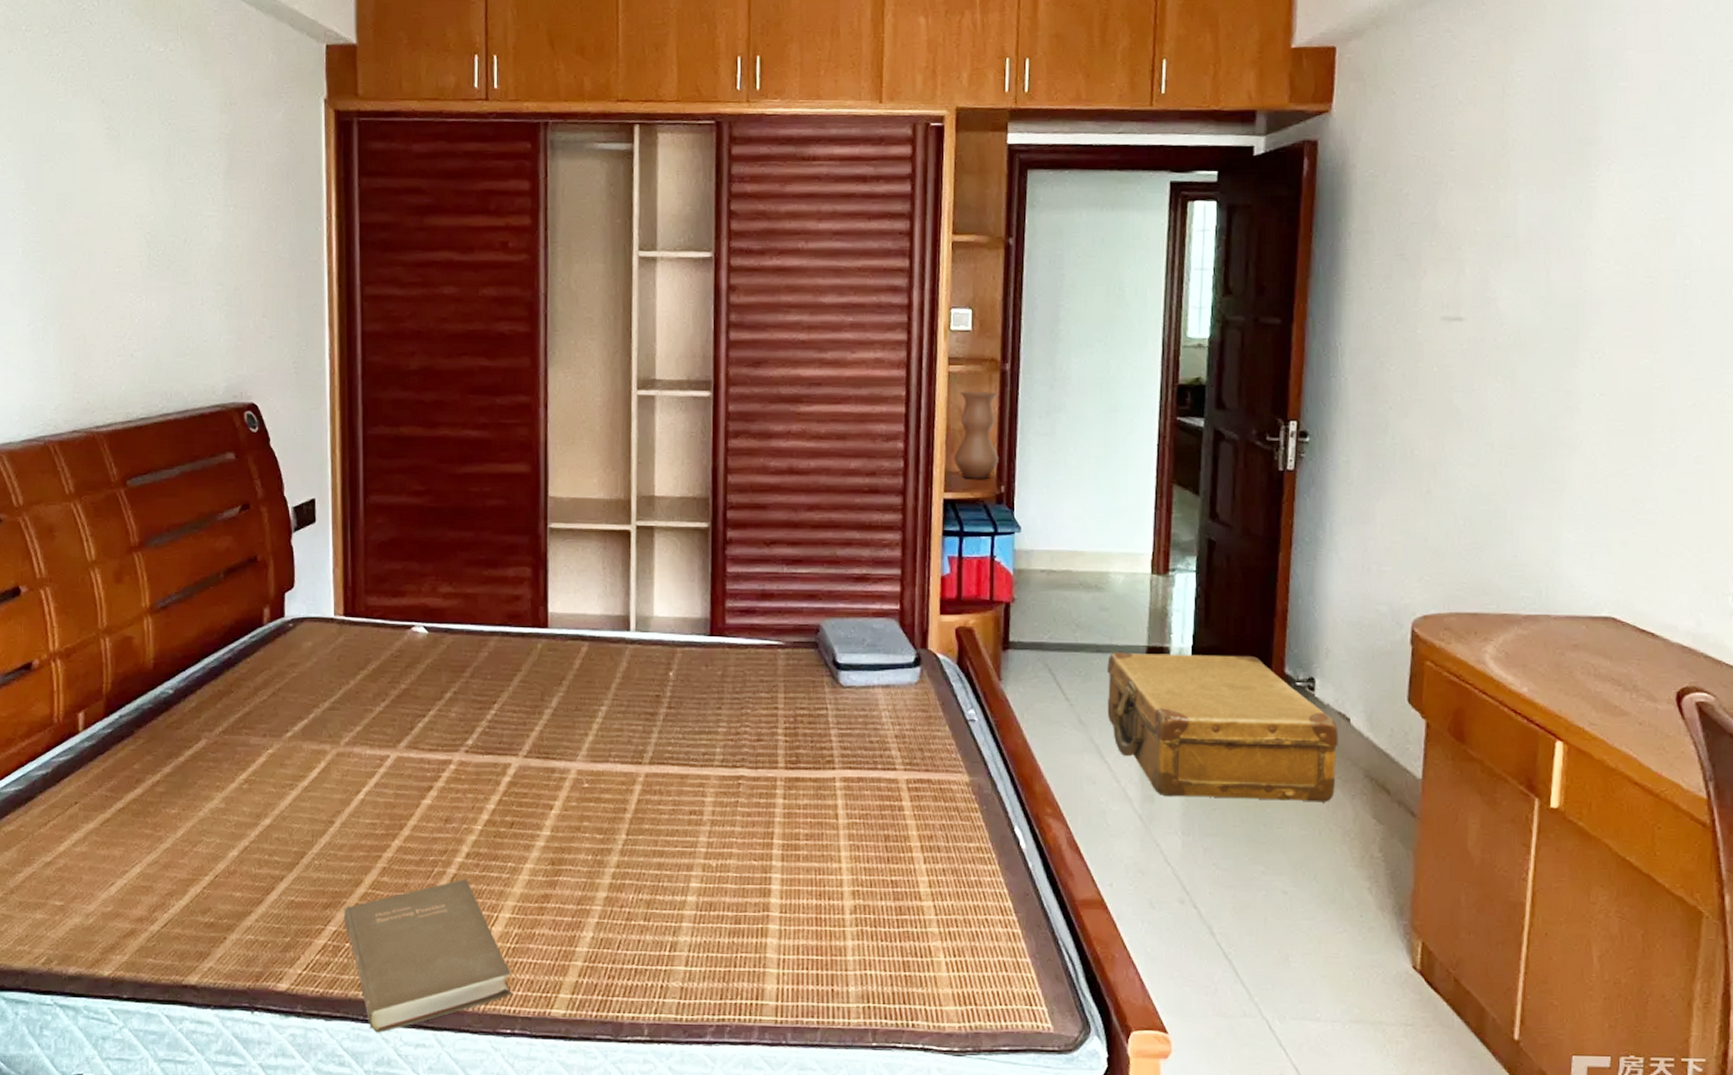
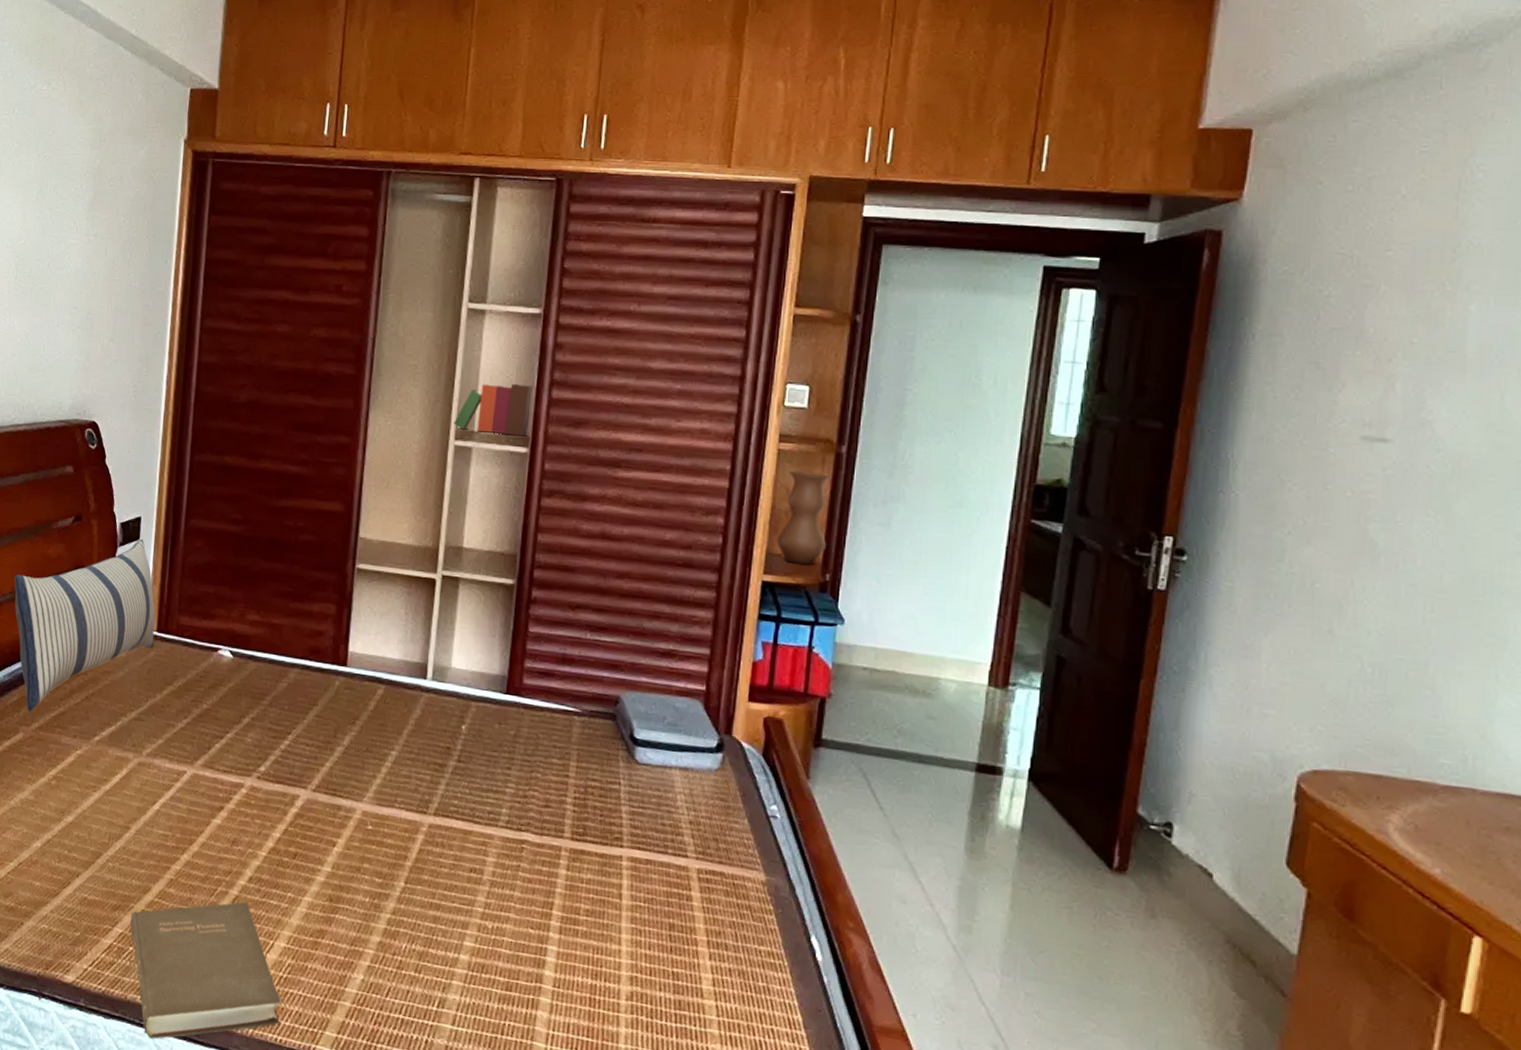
pillow: none [180,522,342,716] -> present [14,539,156,712]
books: none [635,329,710,381] -> present [454,384,533,436]
suitcase: present [1107,651,1338,802] -> none [925,763,1197,964]

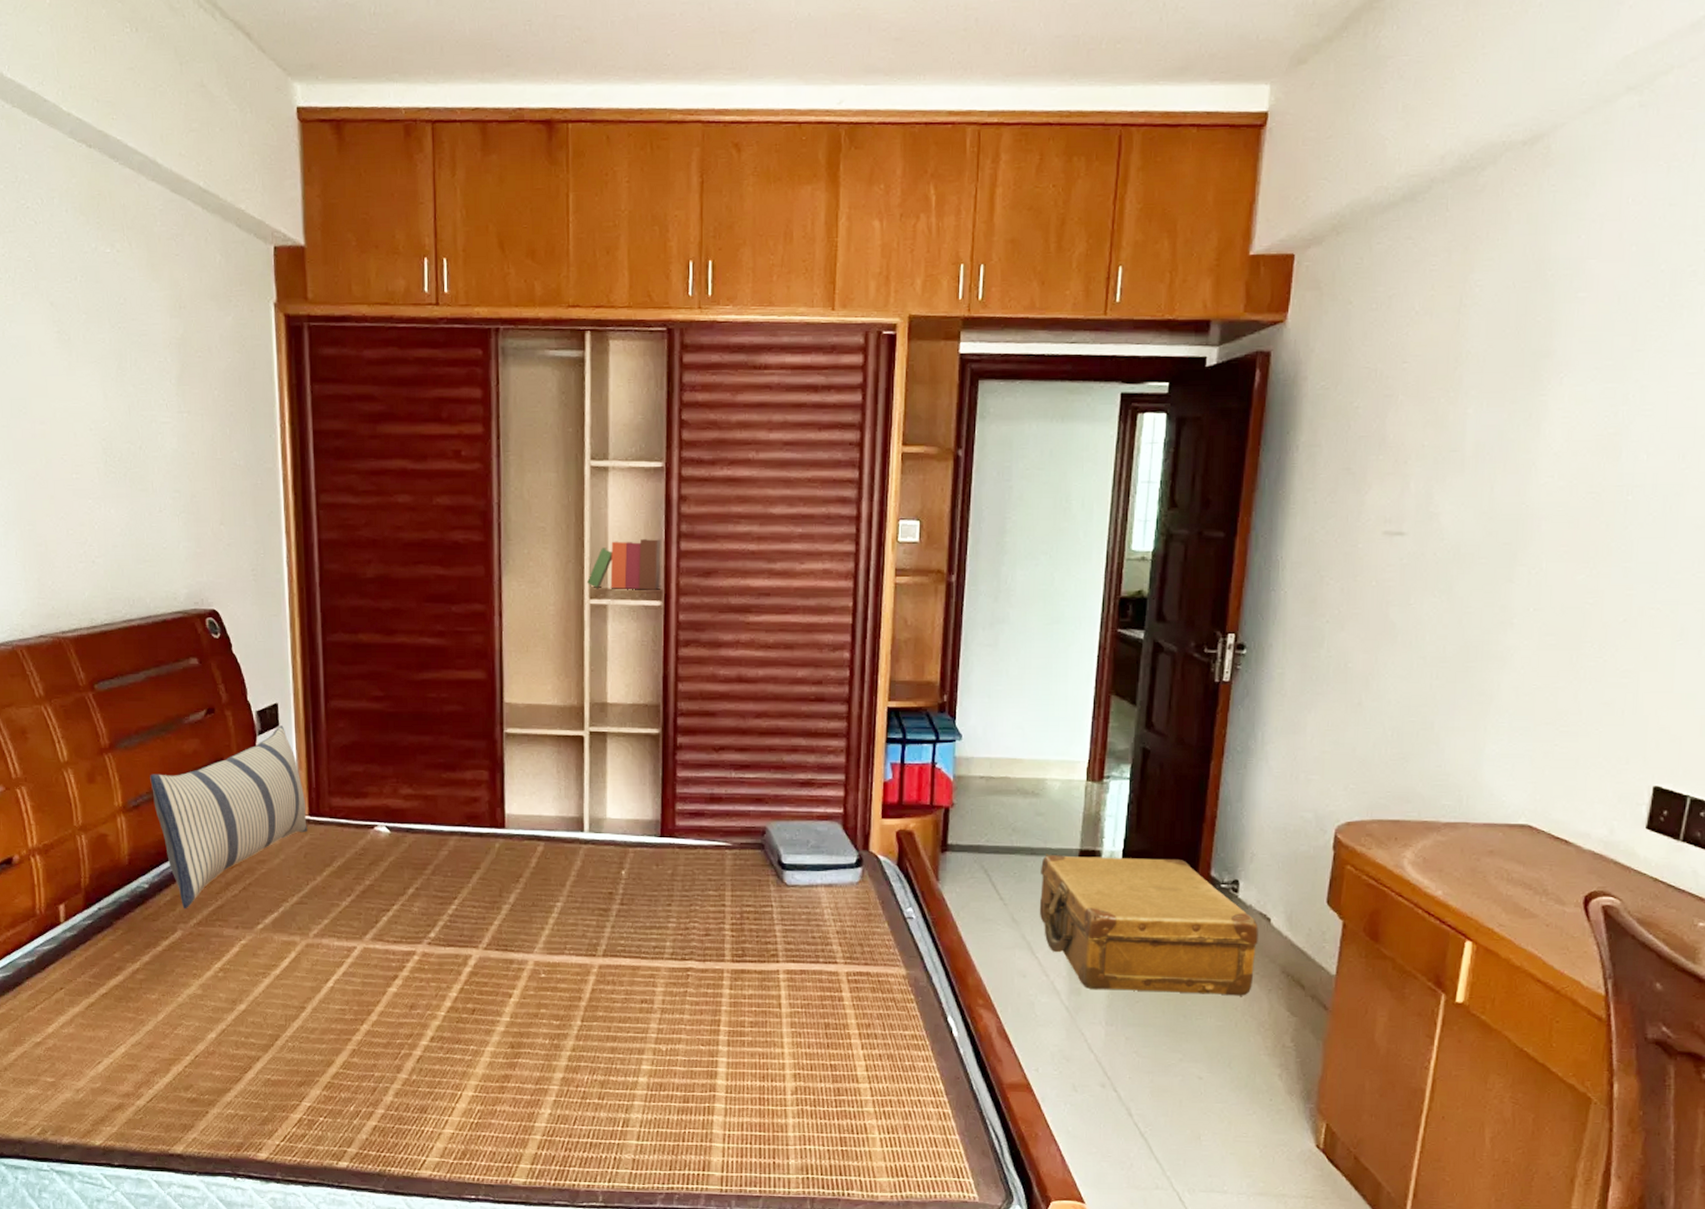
book: present [130,902,281,1040] -> none [317,1060,475,1199]
vase: present [777,470,830,565] -> none [898,602,943,688]
suitcase: none [925,763,1197,964] -> present [1039,854,1258,996]

